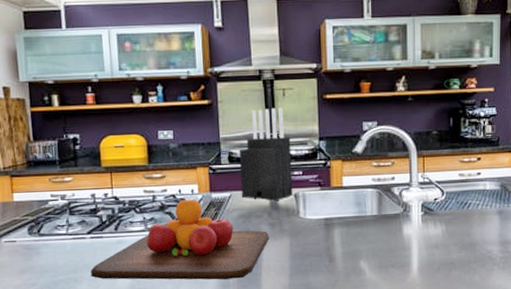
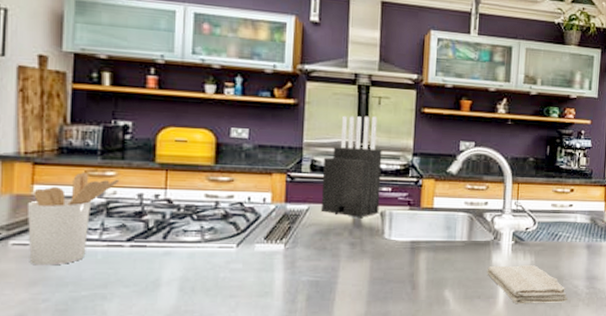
utensil holder: none [10,180,76,258] -> present [26,172,120,266]
chopping board: present [91,200,269,280] -> none [125,209,348,304]
washcloth: none [399,234,482,271] -> present [487,265,568,304]

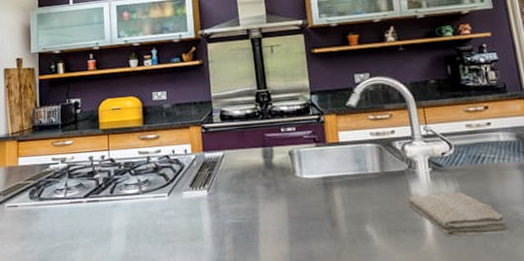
utensil holder: present [26,172,120,266] -> none [15,143,76,223]
knife block: present [321,115,382,217] -> none [230,63,288,159]

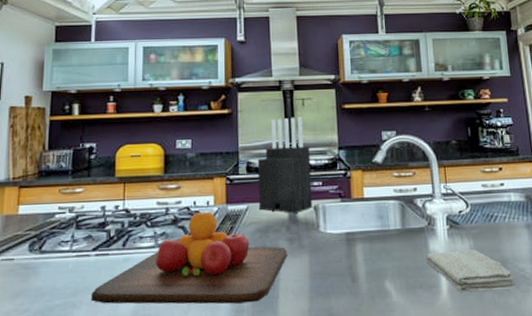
chopping board: none [86,160,265,247] -> present [91,212,287,304]
knife block: none [230,63,288,159] -> present [257,116,313,213]

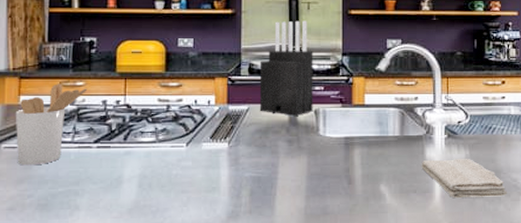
utensil holder: none [13,191,87,278] -> present [15,83,88,166]
chopping board: present [91,212,287,304] -> none [94,111,286,199]

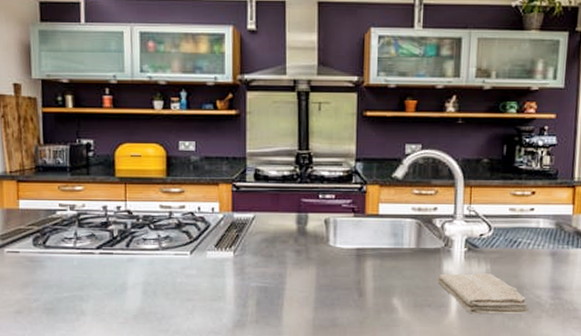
utensil holder: present [15,83,88,166] -> none [15,187,87,270]
knife block: present [259,20,313,116] -> none [266,122,324,225]

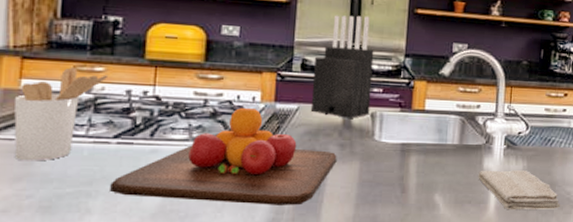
utensil holder: none [15,187,87,270] -> present [13,67,109,161]
chopping board: none [98,219,294,308] -> present [110,108,337,205]
knife block: none [266,122,324,225] -> present [310,15,374,118]

